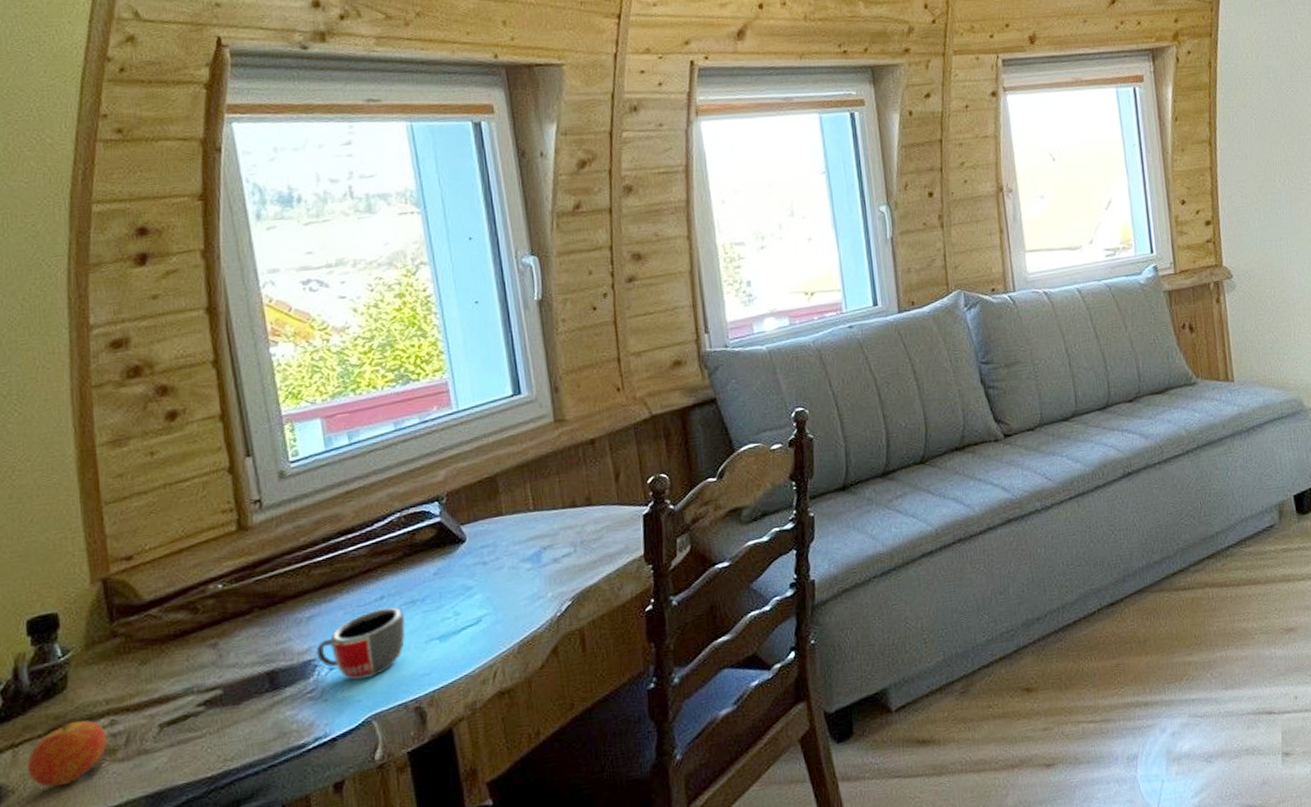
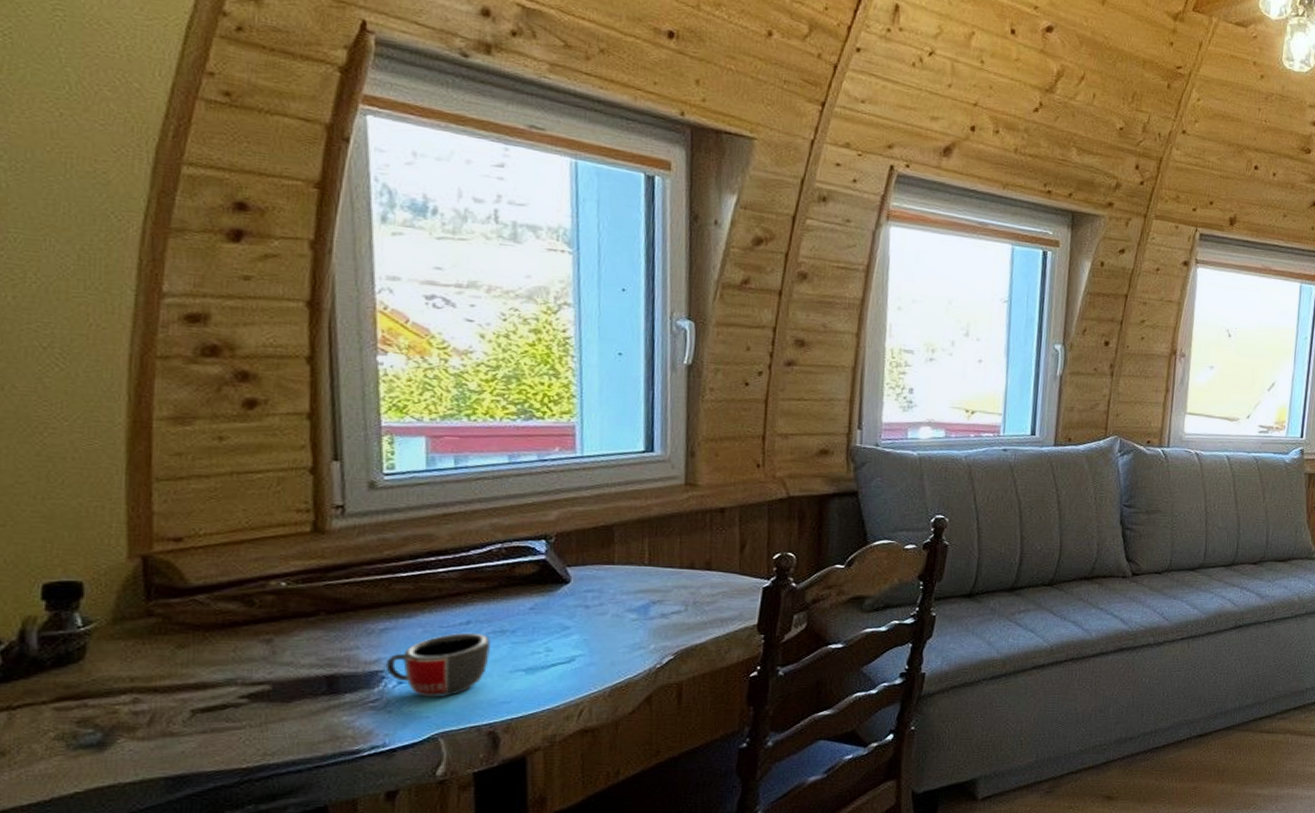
fruit: present [28,719,107,787] -> none [25,690,127,756]

